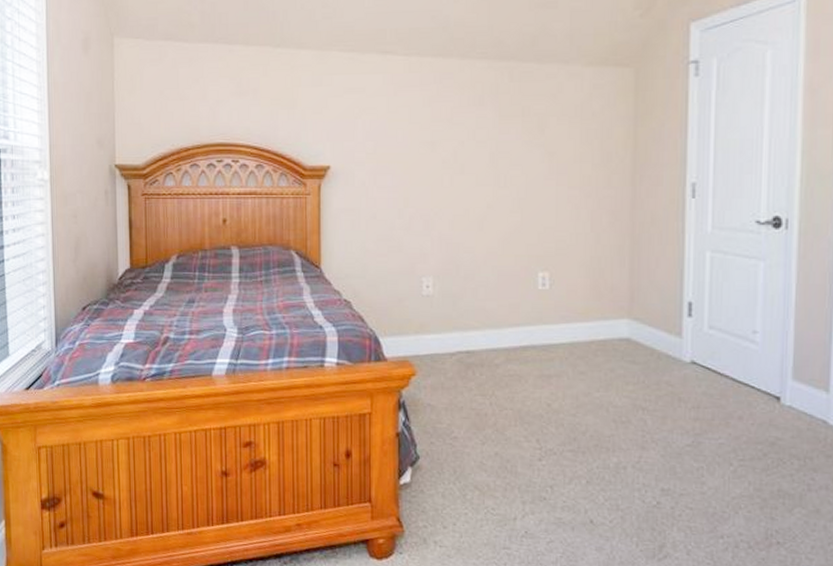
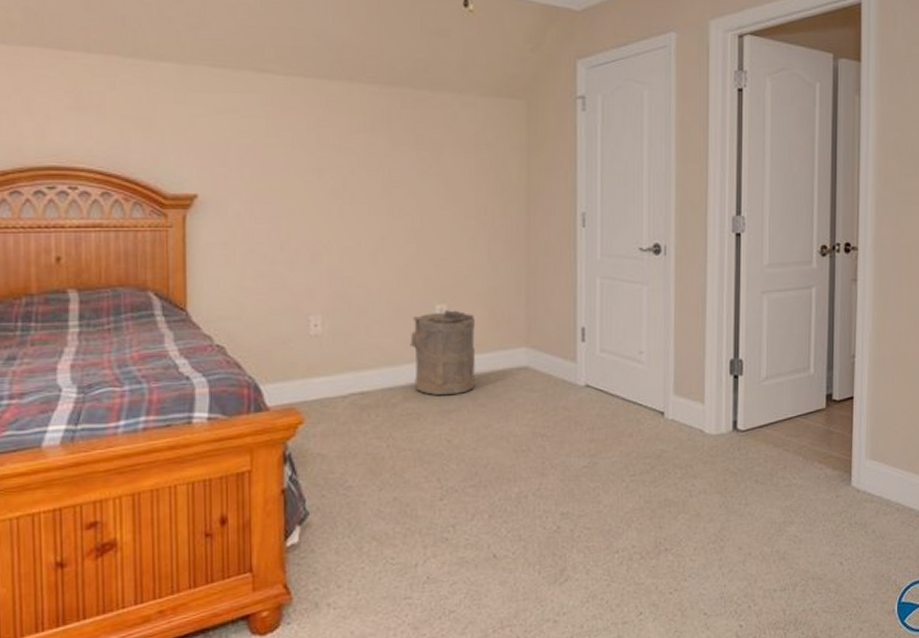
laundry hamper: none [513,278,576,361] -> present [410,310,475,396]

